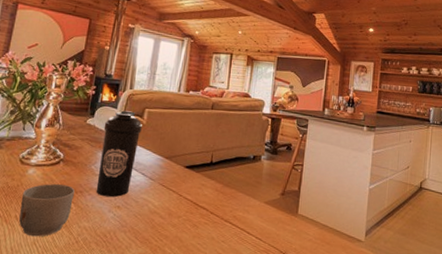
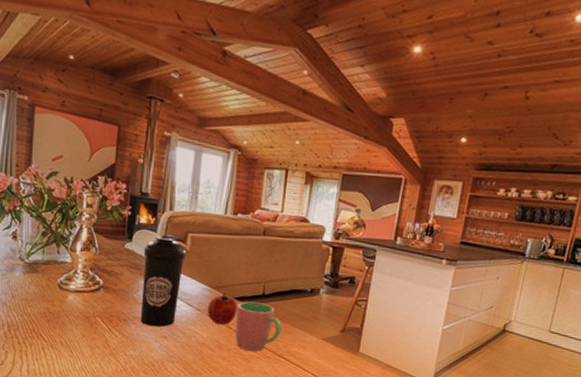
mug: present [18,184,75,237] -> none [64,310,118,363]
fruit: none [160,163,188,192] -> present [208,293,238,325]
cup: none [185,169,229,217] -> present [235,301,283,351]

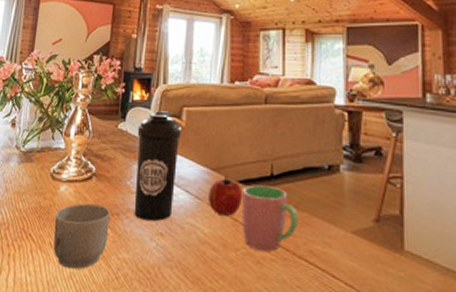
mug: none [64,310,118,363] -> present [53,203,110,269]

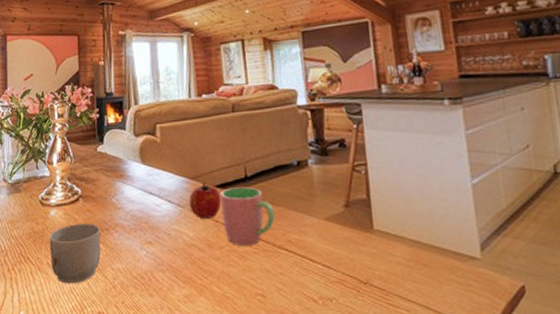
water bottle: present [134,111,181,222] -> none [115,130,158,233]

